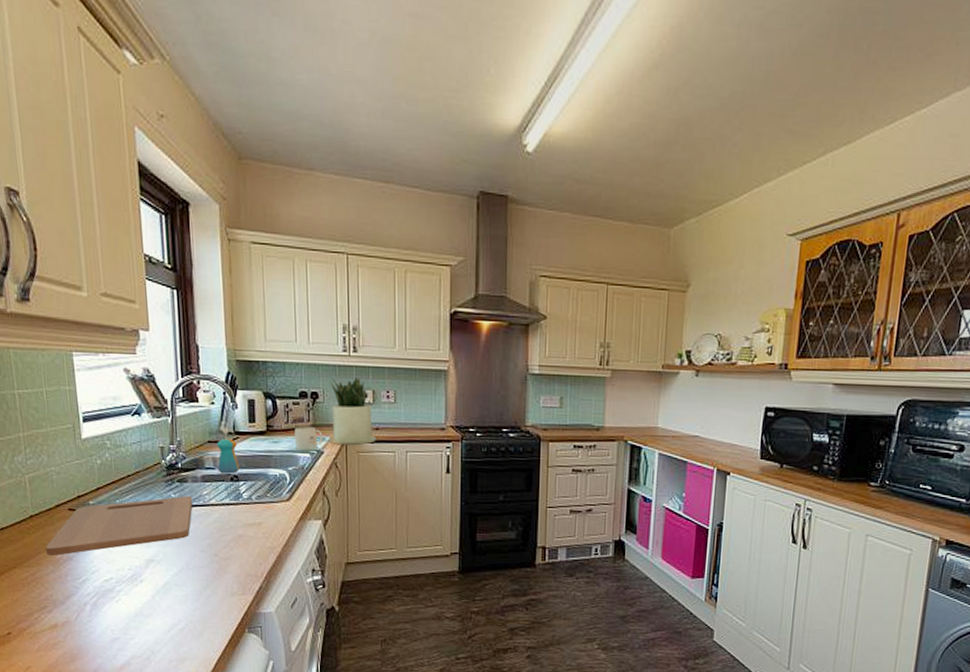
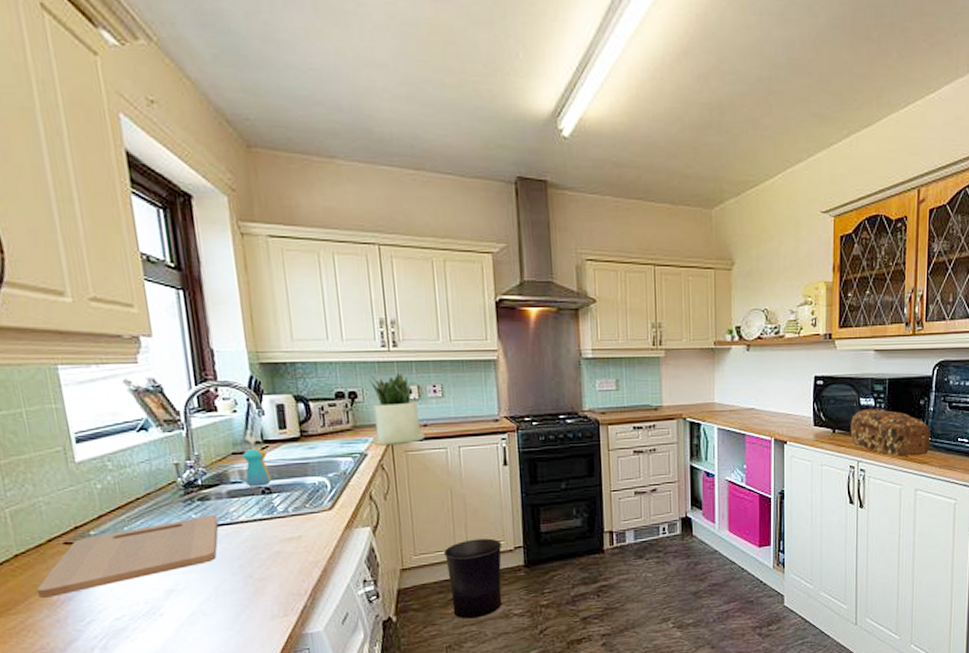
mug: present [293,427,323,452] -> none [332,429,366,457]
waste bin: none [385,541,440,617] -> present [443,538,502,619]
bread loaf: none [799,445,889,500] -> present [850,408,931,457]

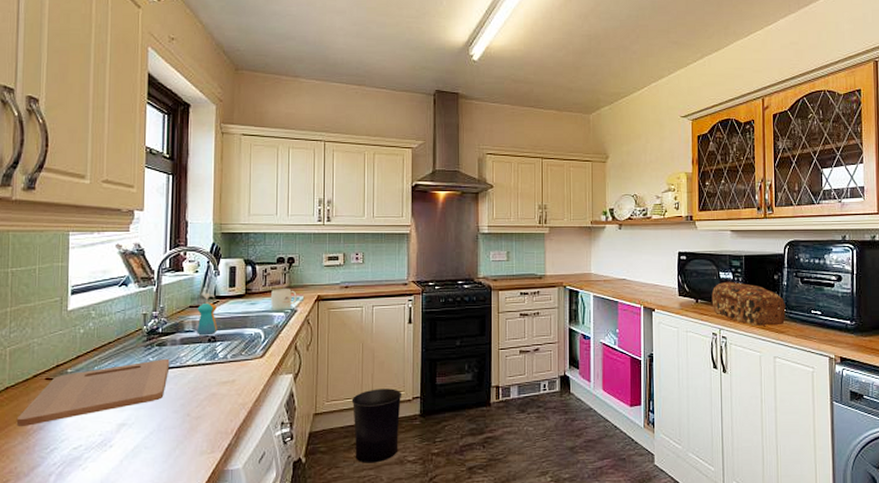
mug: none [332,429,366,457] -> present [270,289,297,312]
planter: present [369,373,425,446] -> none [302,243,346,304]

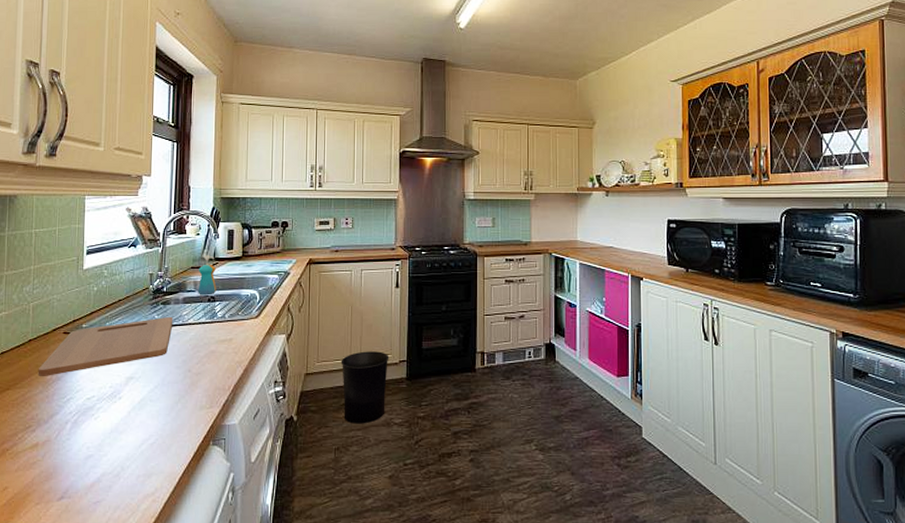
mug: present [270,289,297,312] -> none [265,252,290,274]
bread loaf: present [711,281,786,326] -> none [703,250,783,297]

